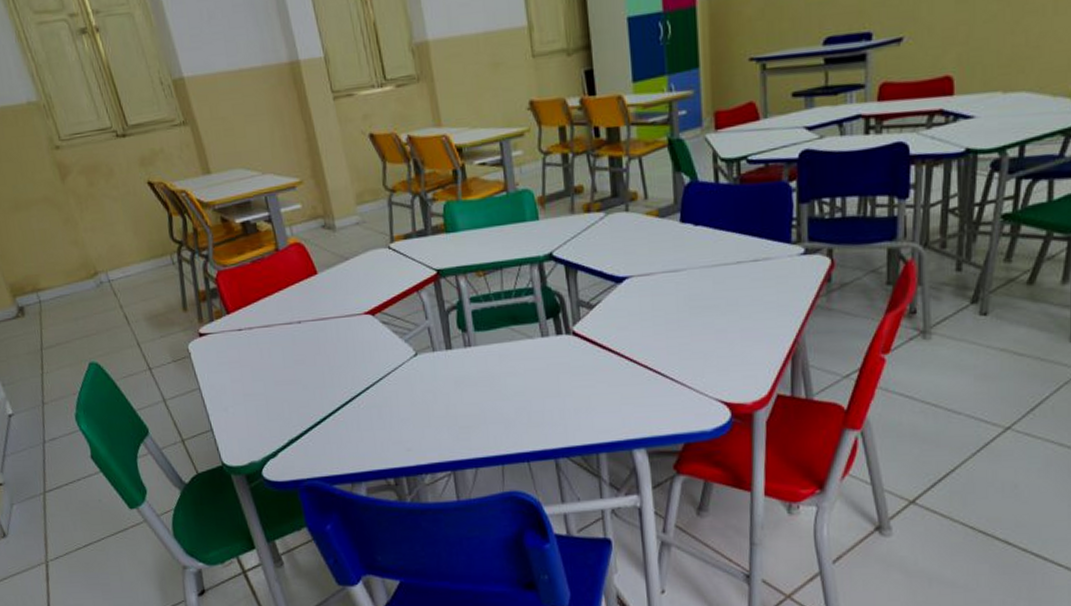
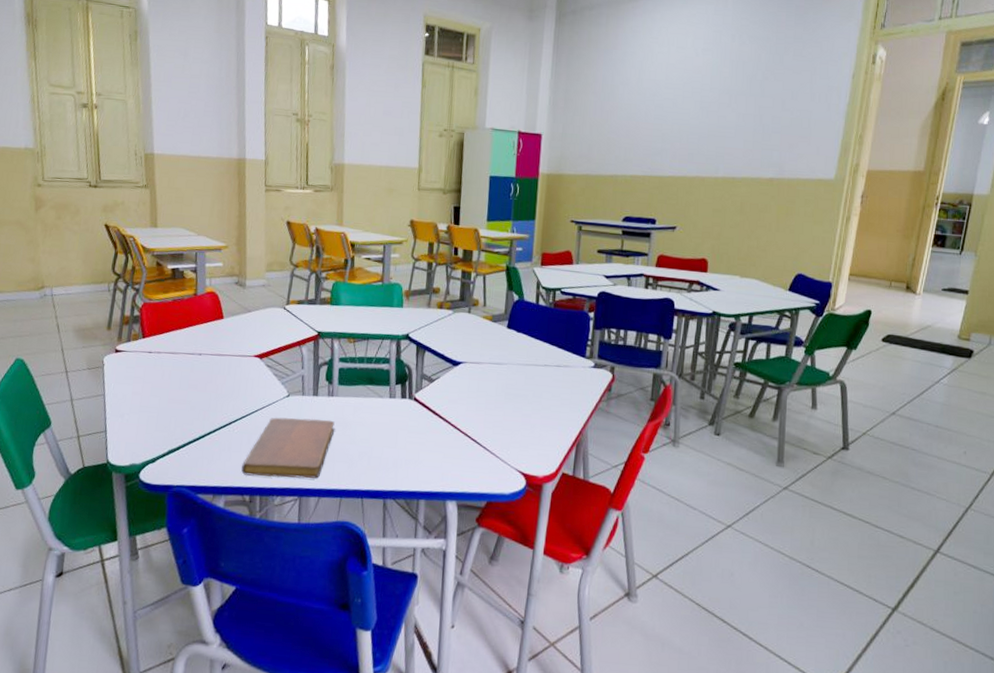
notebook: none [378,375,481,456] -> present [241,417,335,479]

